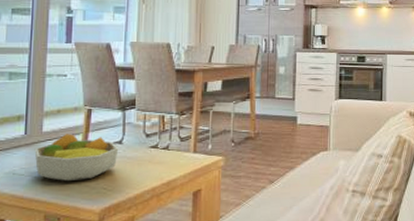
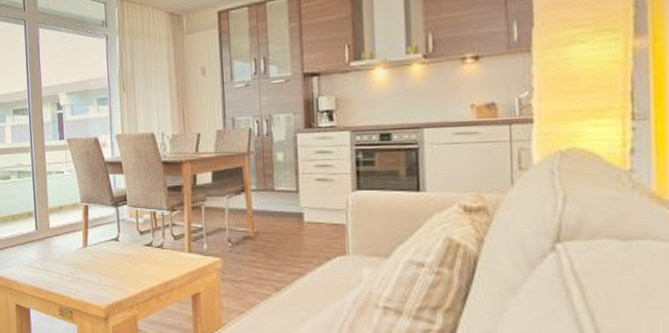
fruit bowl: present [34,134,119,182] -> none [45,230,116,277]

